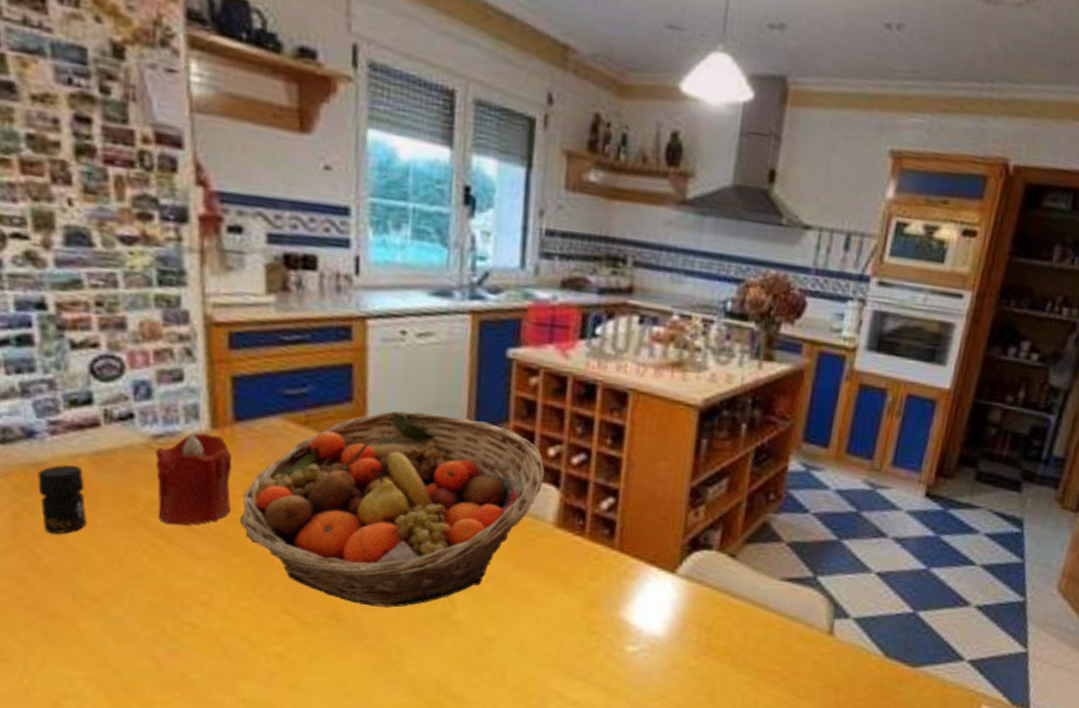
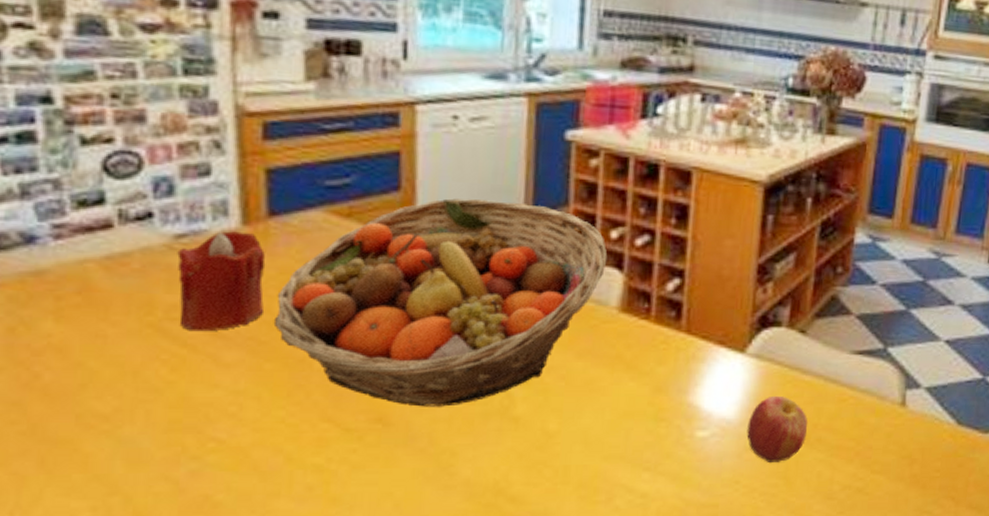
jar: present [38,465,87,533] -> none [37,272,96,348]
apple: none [675,616,735,682] -> present [747,395,808,464]

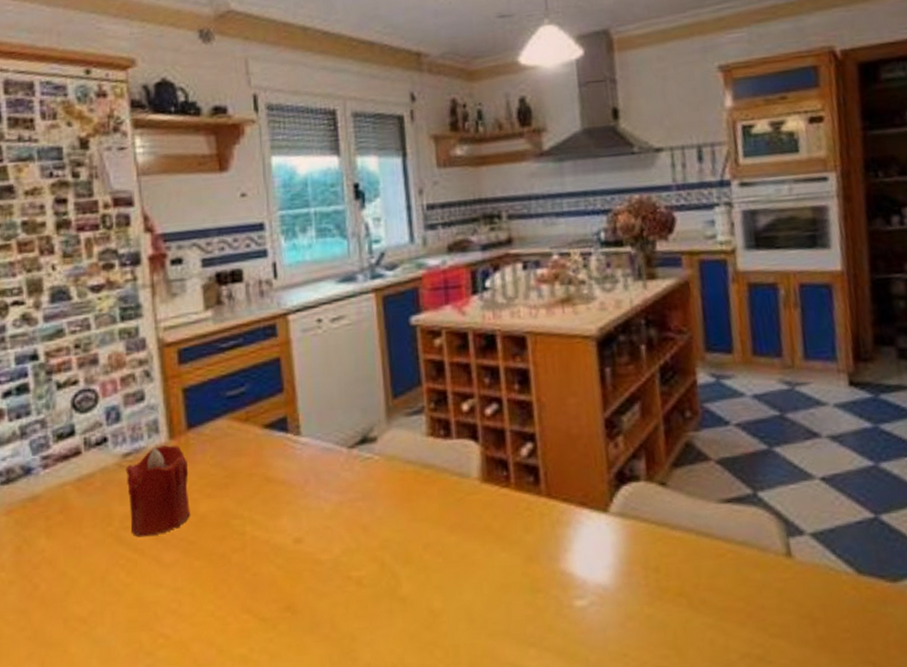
fruit basket: present [273,198,608,407] -> none [198,389,463,593]
apple: present [747,395,808,464] -> none [624,555,689,632]

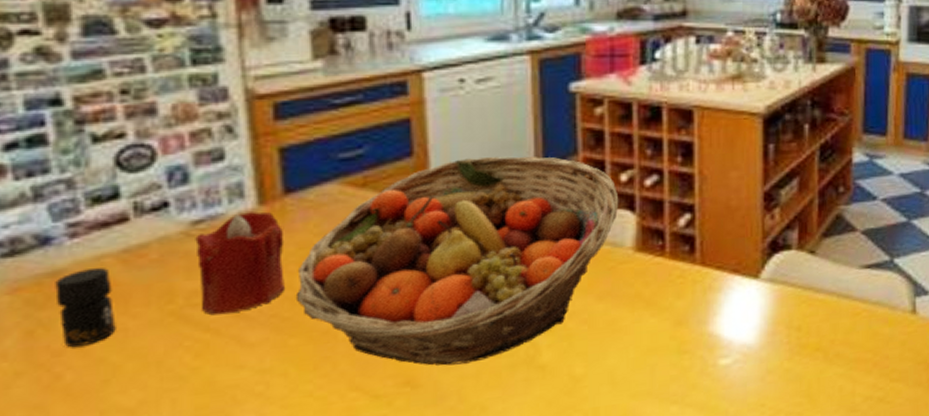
jar: none [34,494,74,561] -> present [55,268,116,347]
fruit basket: none [198,389,463,593] -> present [295,156,619,366]

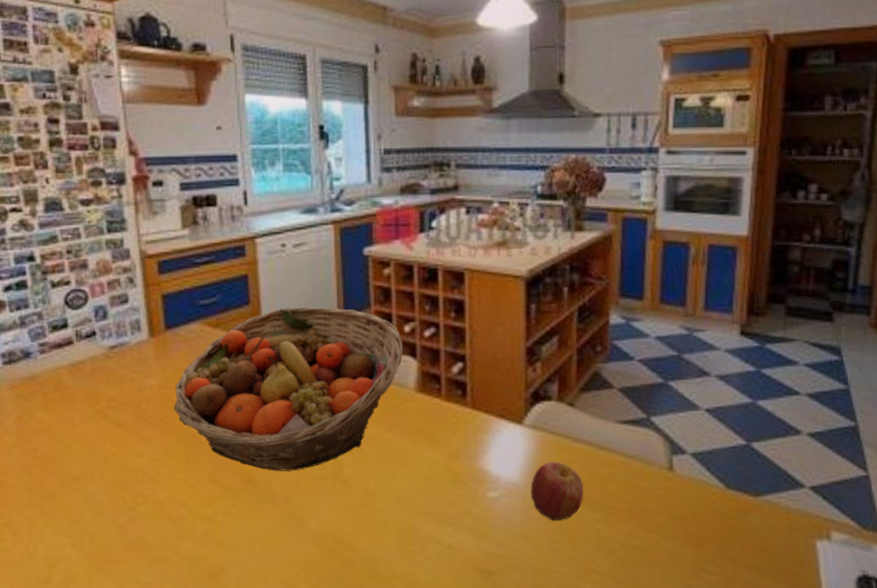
jar: present [55,268,116,347] -> none [33,376,67,429]
candle: present [195,211,284,316] -> none [112,342,167,416]
apple: none [768,316,826,384] -> present [530,461,584,522]

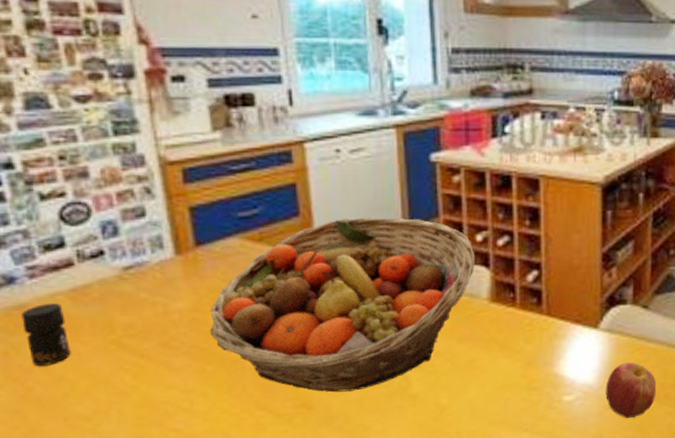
jar: none [33,376,67,429] -> present [21,303,71,366]

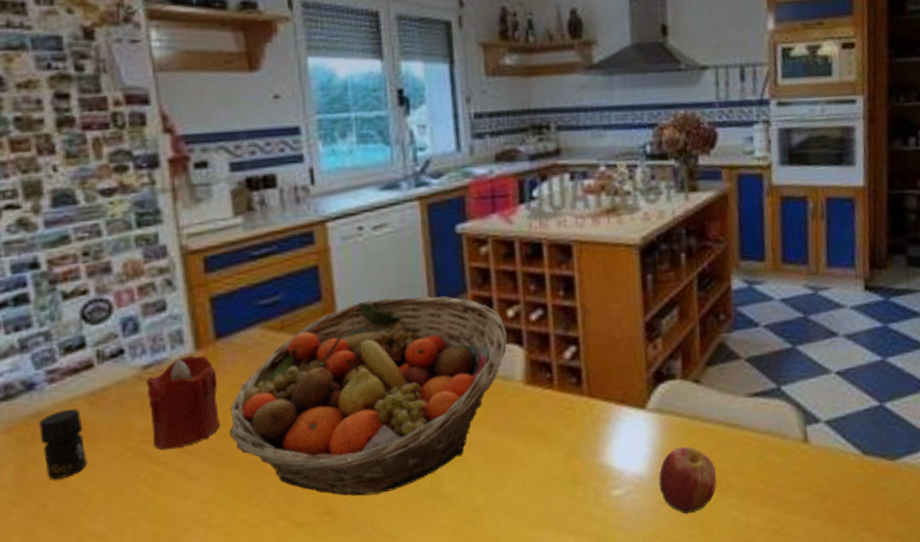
candle: none [127,260,201,345] -> present [146,356,220,451]

